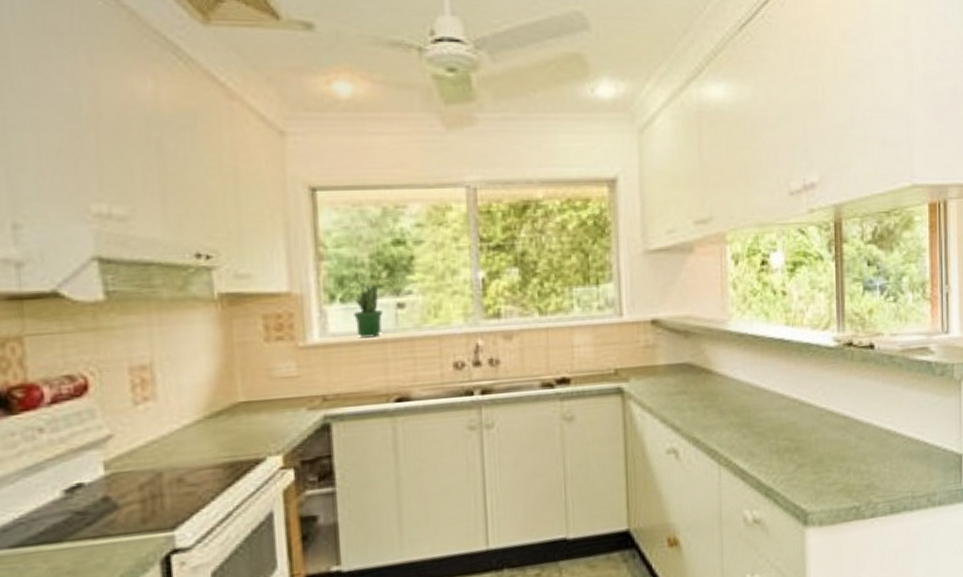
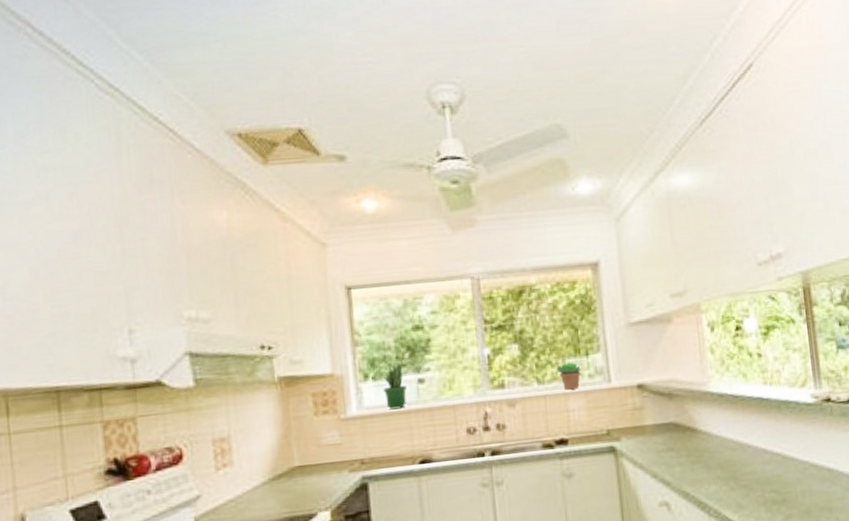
succulent plant: none [560,291,591,323] -> present [555,362,582,390]

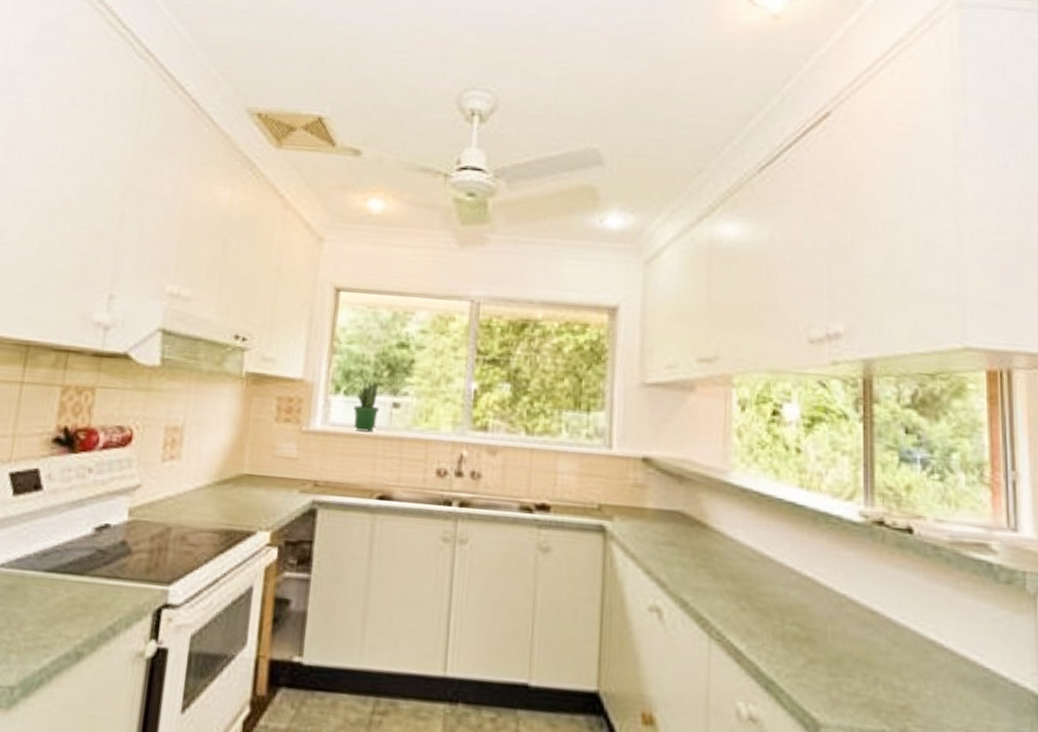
succulent plant: present [555,362,582,390] -> none [549,415,580,449]

